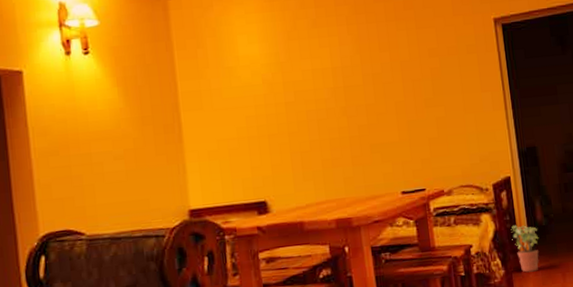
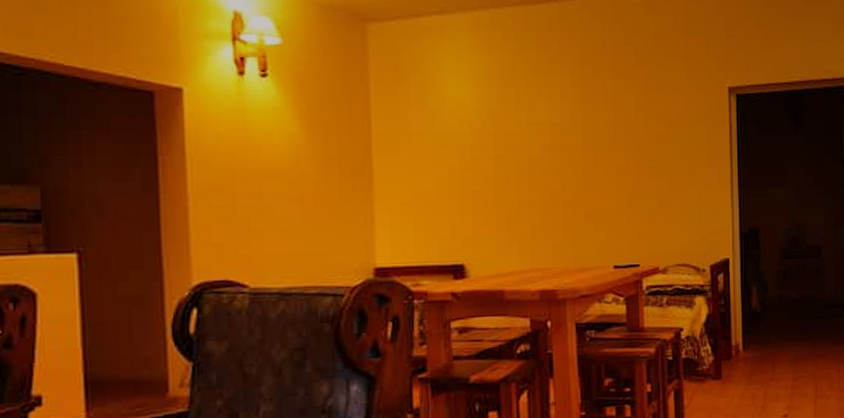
potted plant: present [511,225,539,273] -> none [724,310,752,361]

